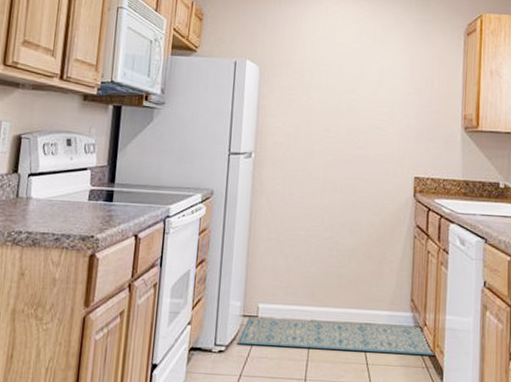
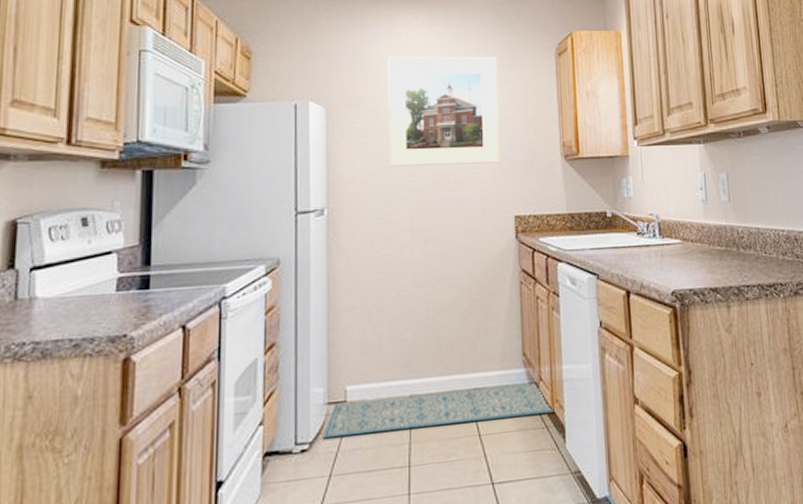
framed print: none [308,26,410,128] -> present [388,57,500,167]

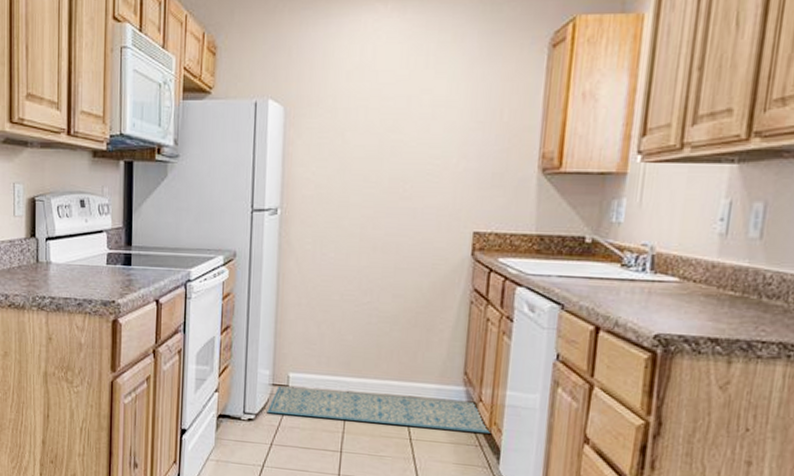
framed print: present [388,57,500,167] -> none [343,50,474,173]

